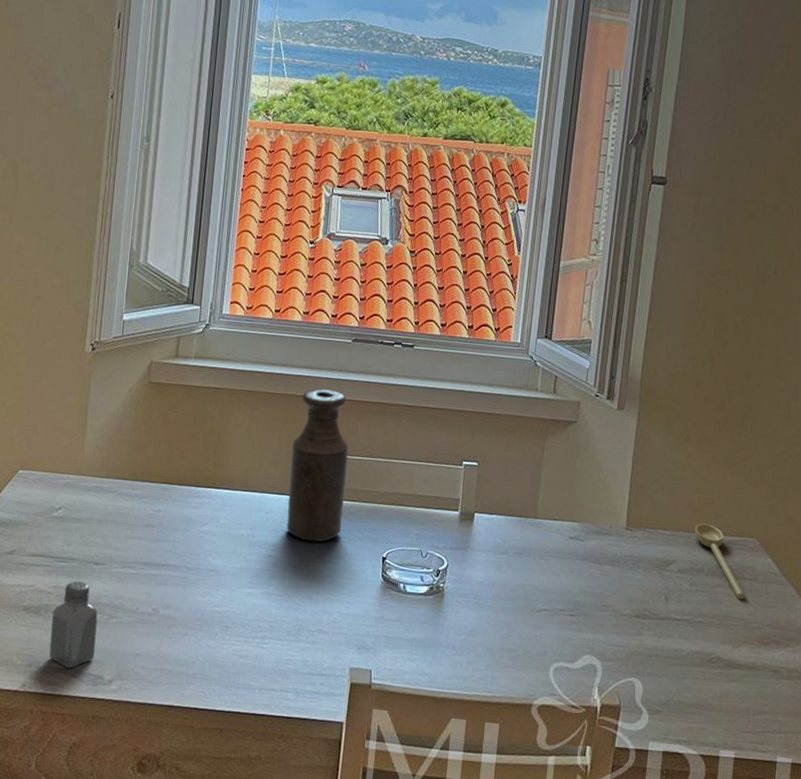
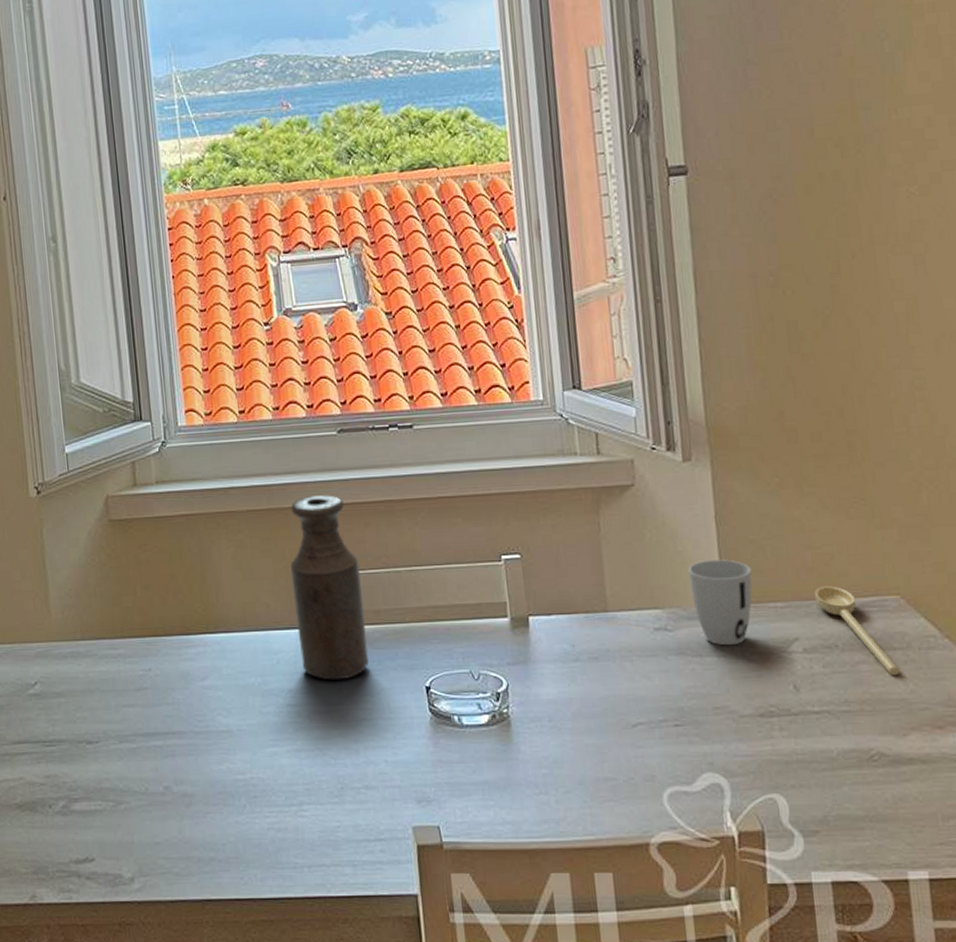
saltshaker: present [49,580,98,669] -> none [50,765,107,870]
cup: none [603,489,652,559] -> present [688,559,752,646]

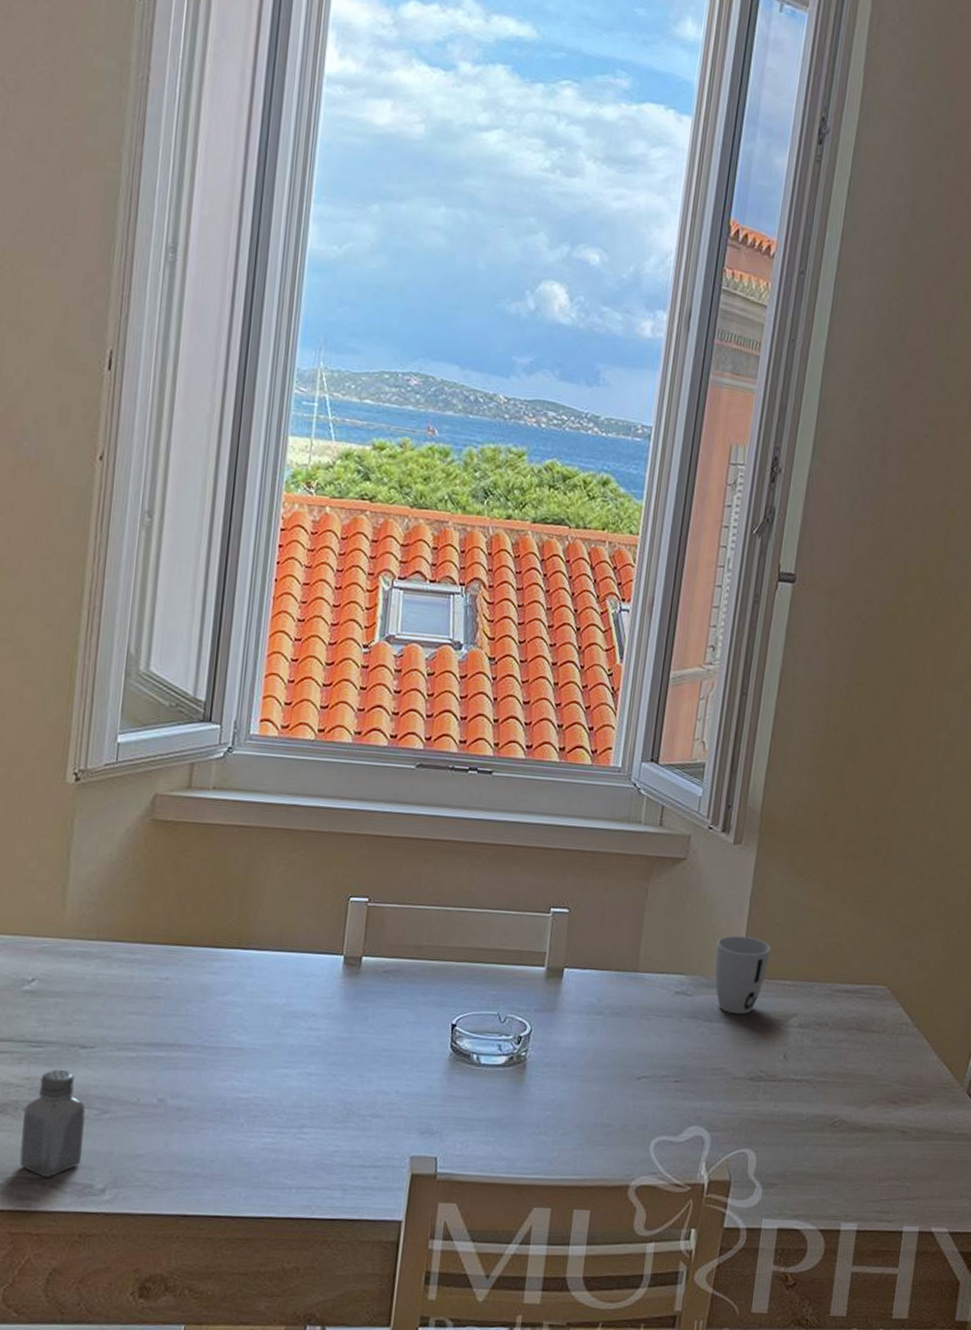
saltshaker: none [50,765,107,870] -> present [19,1069,86,1178]
bottle: present [290,495,369,681] -> none [332,825,411,1010]
spoon: present [814,586,899,676] -> none [818,971,873,1055]

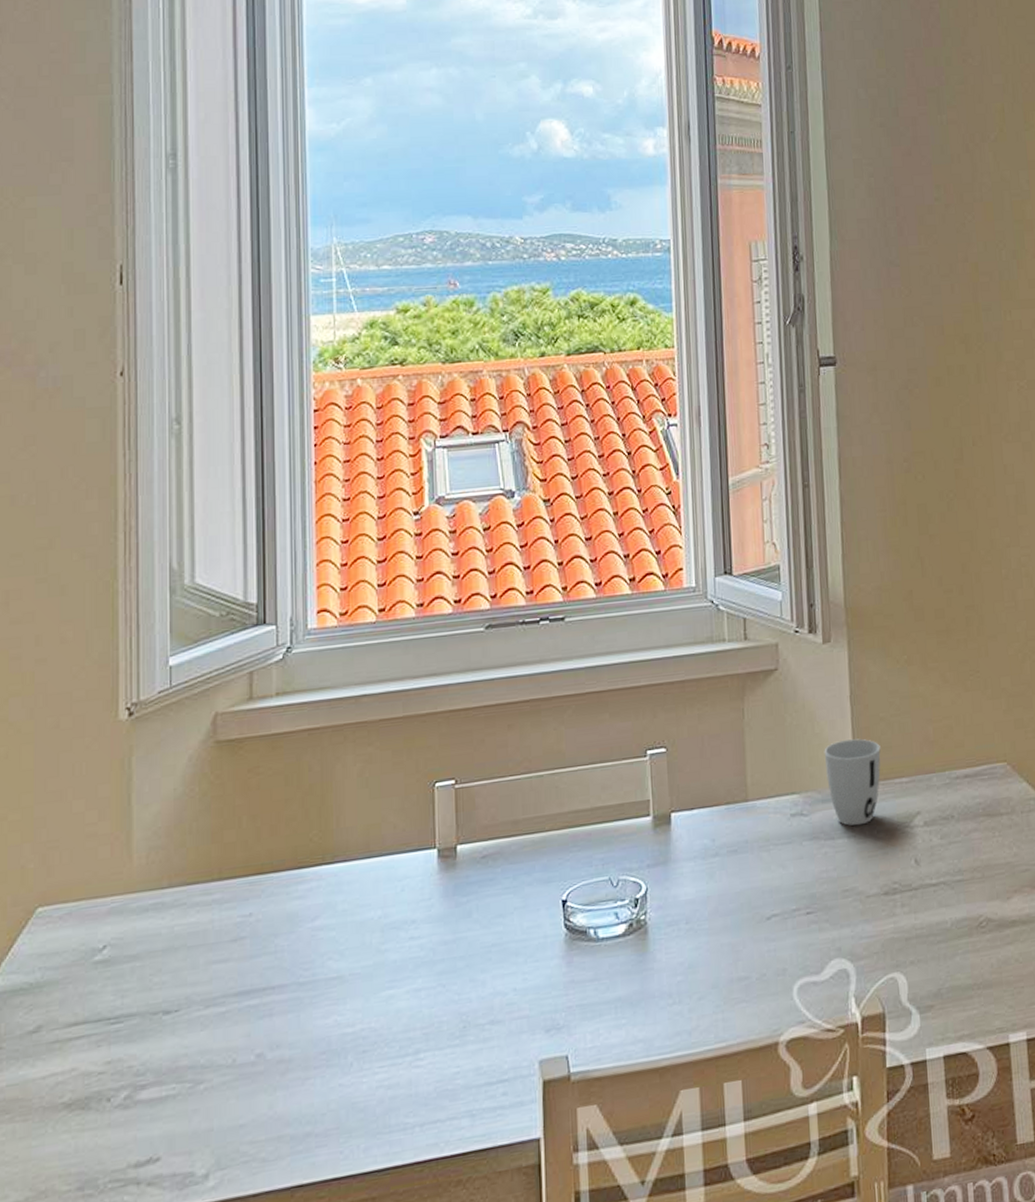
saltshaker: present [19,1069,86,1178] -> none [109,1043,177,1176]

